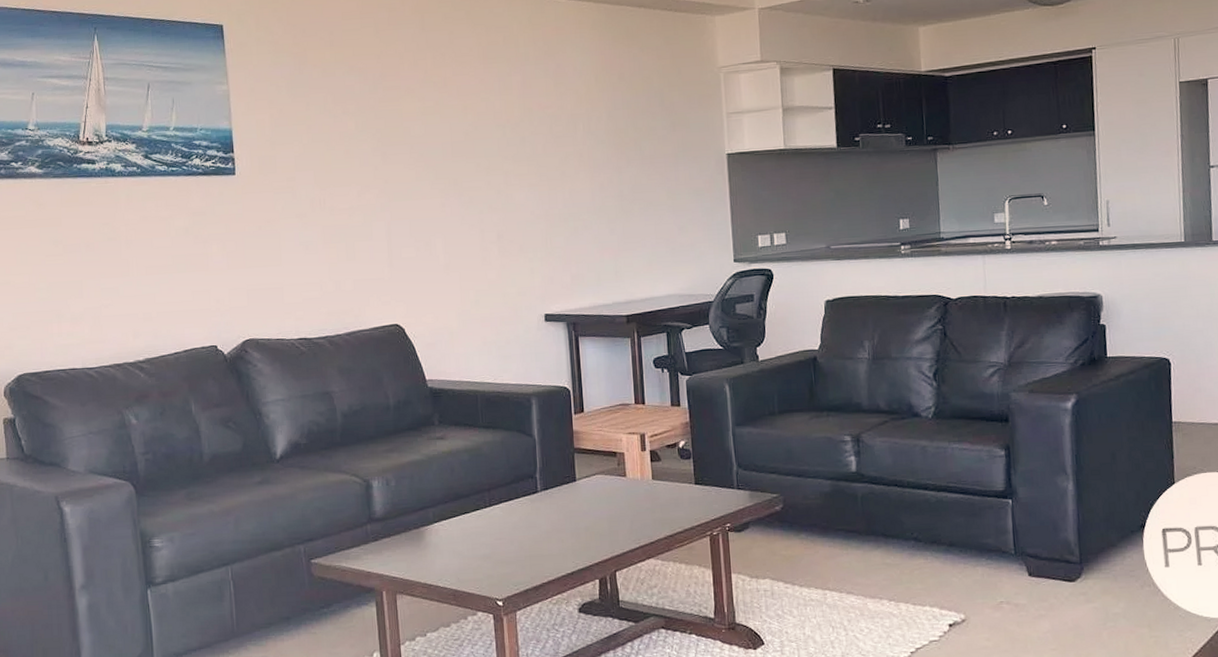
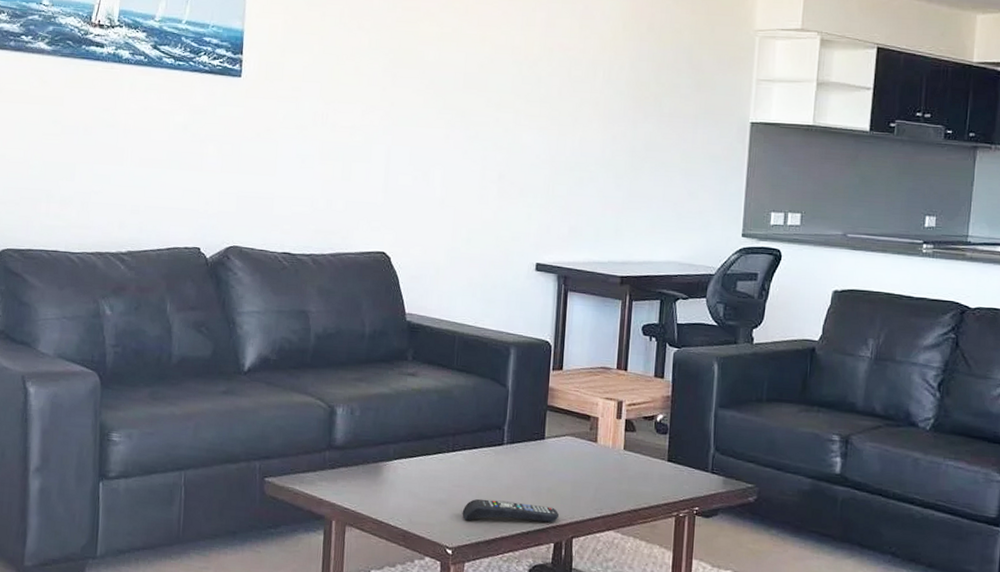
remote control: none [507,545,600,571] -> present [462,498,559,523]

